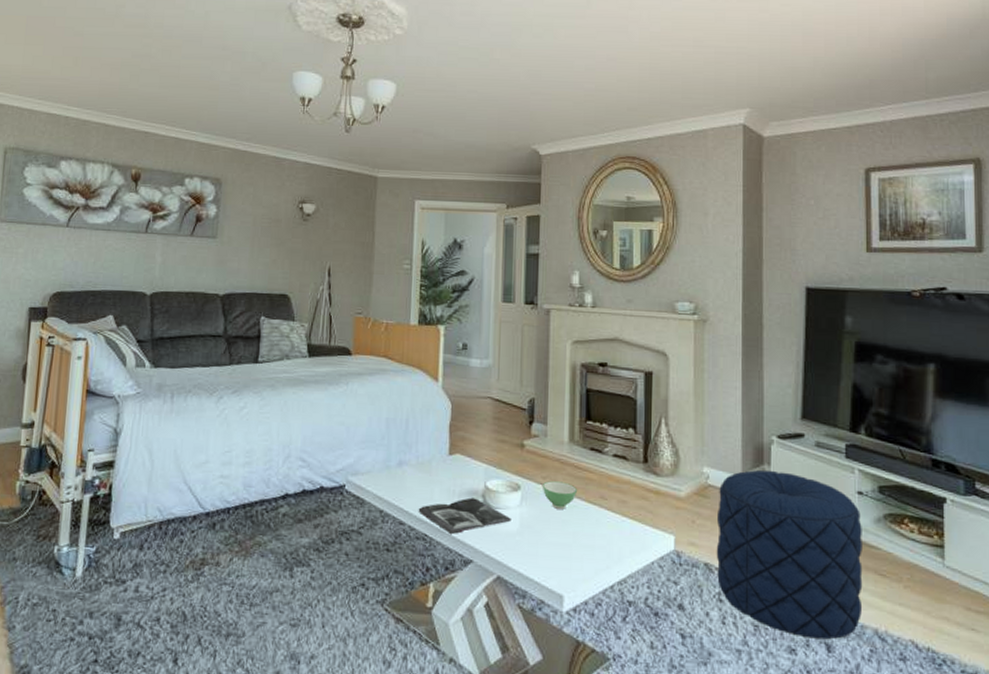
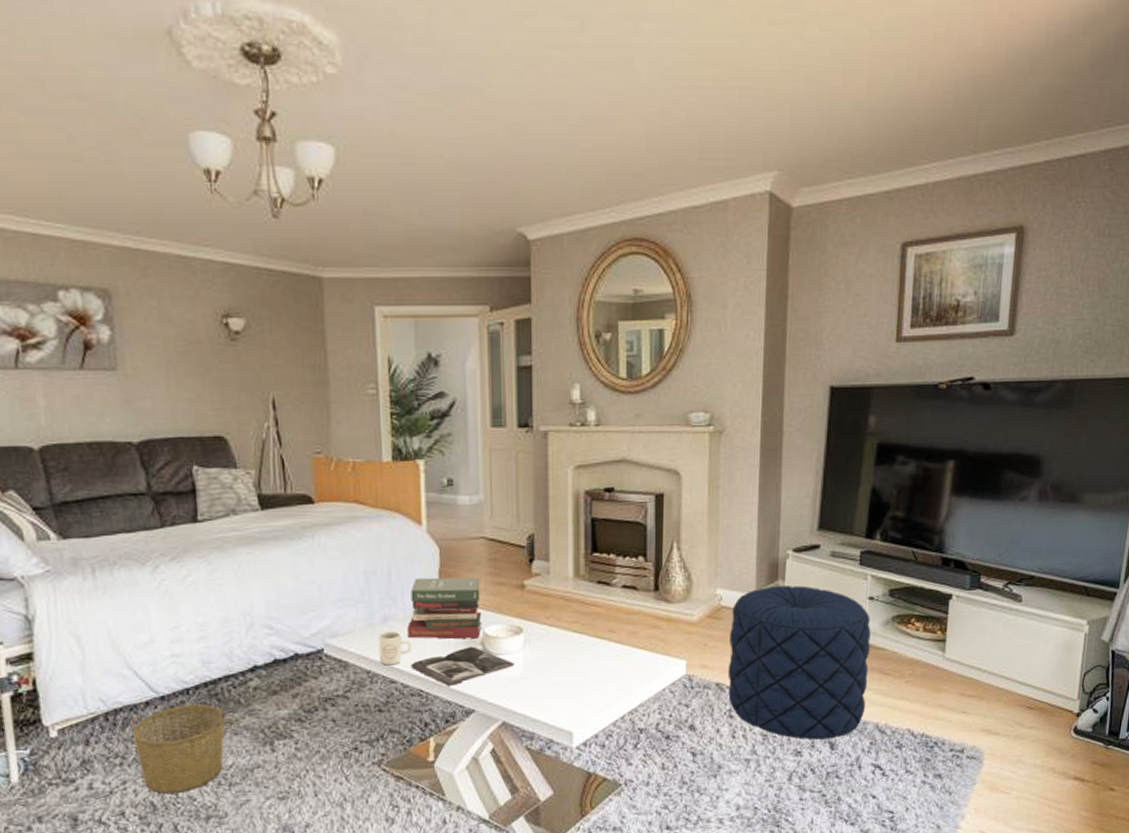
basket: none [178,523,257,607] -> present [131,704,226,794]
mug: none [391,475,421,508] -> present [378,631,411,666]
books: none [418,428,485,491] -> present [407,577,483,639]
bowl: present [542,481,578,509] -> none [546,619,585,648]

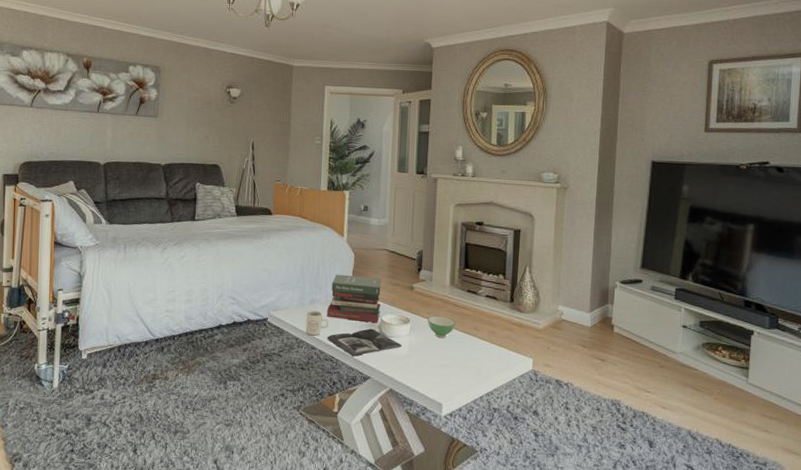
basket: present [131,704,226,794] -> none [134,347,197,411]
bowl: none [546,619,585,648] -> present [427,316,456,338]
pouf: present [727,585,871,740] -> none [565,308,684,438]

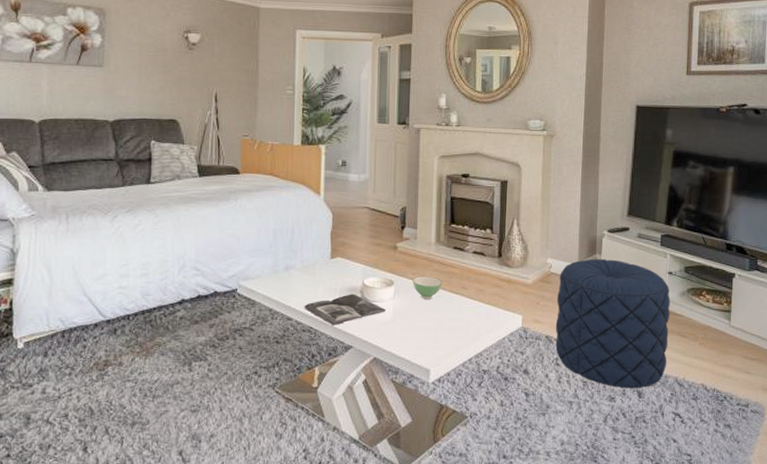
mug: present [305,310,329,336] -> none [279,277,306,305]
books: present [327,274,381,323] -> none [303,236,363,288]
pouf: none [565,308,684,438] -> present [555,258,670,389]

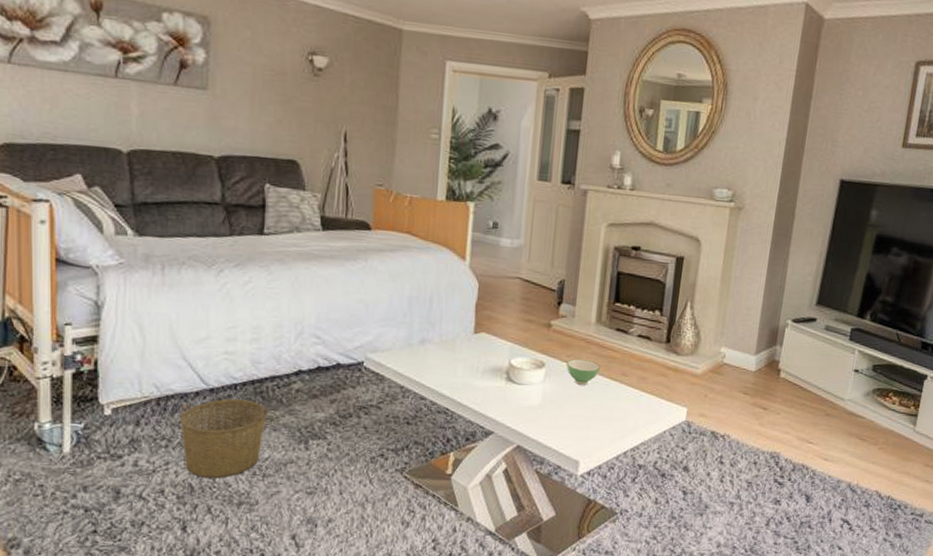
basket: none [81,328,156,401] -> present [180,398,268,478]
magazine: present [304,294,386,325] -> none [440,374,534,408]
pouf: present [555,258,670,389] -> none [721,350,854,492]

